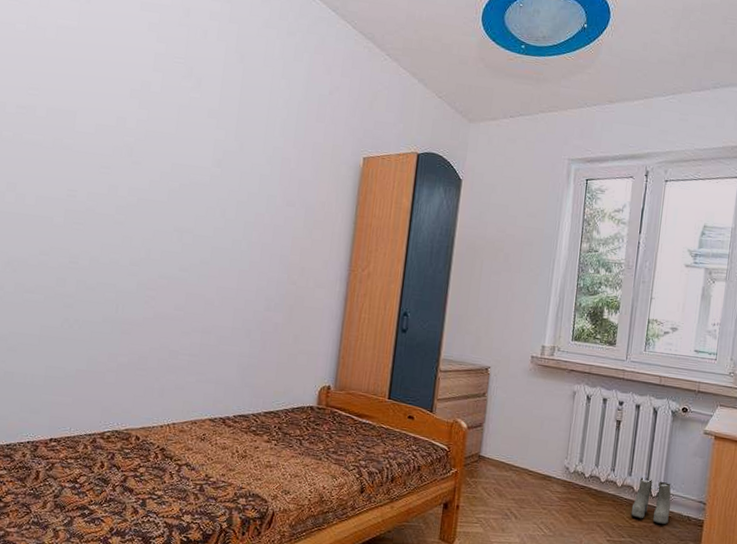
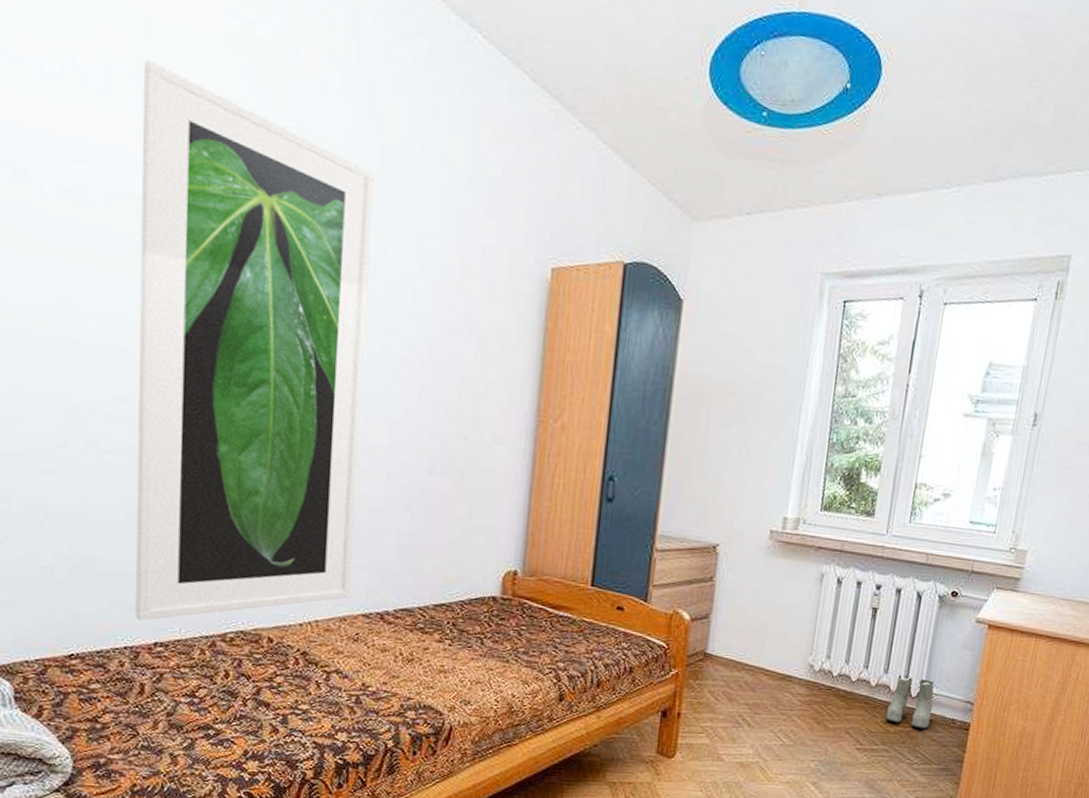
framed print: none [38,21,238,421] -> present [135,60,375,621]

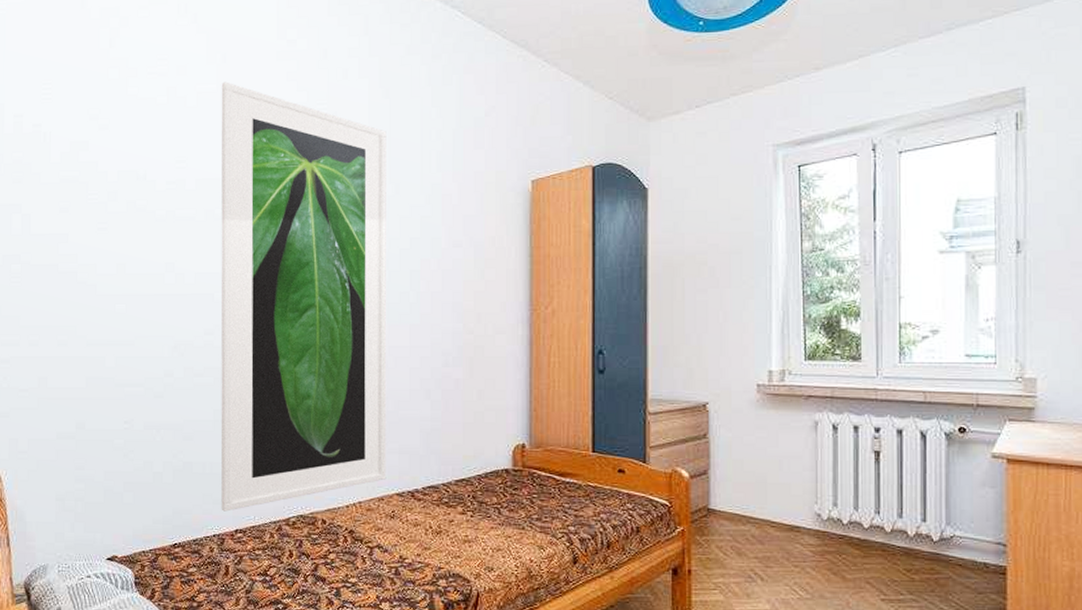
boots: present [885,675,935,728] -> none [908,519,960,574]

